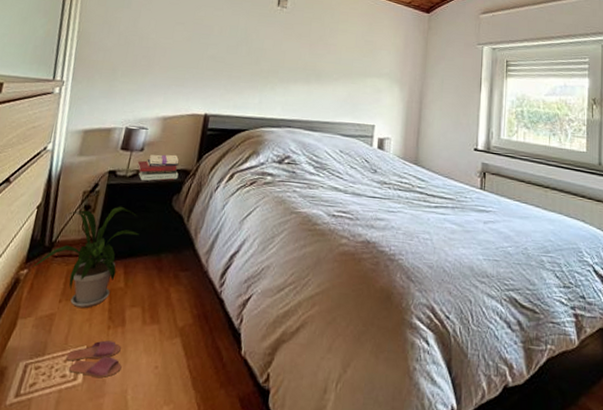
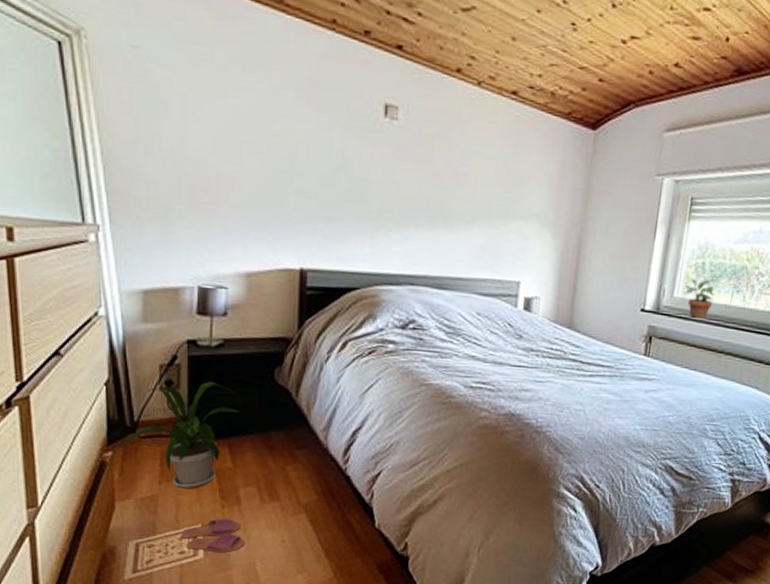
books: present [137,154,179,181] -> none [221,319,277,352]
potted plant: none [509,124,536,159] -> present [685,279,719,320]

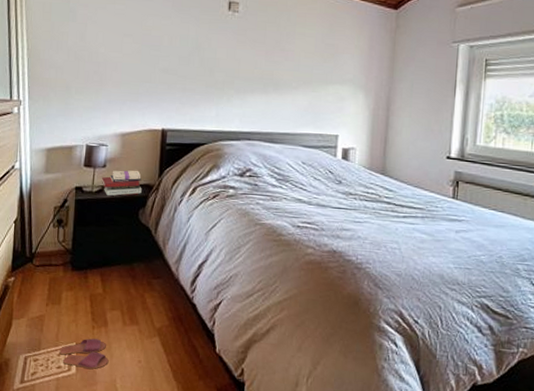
house plant: present [116,381,240,489] -> none [17,220,111,311]
books: none [221,319,277,352] -> present [101,170,142,196]
potted plant: present [685,279,719,320] -> none [486,129,518,166]

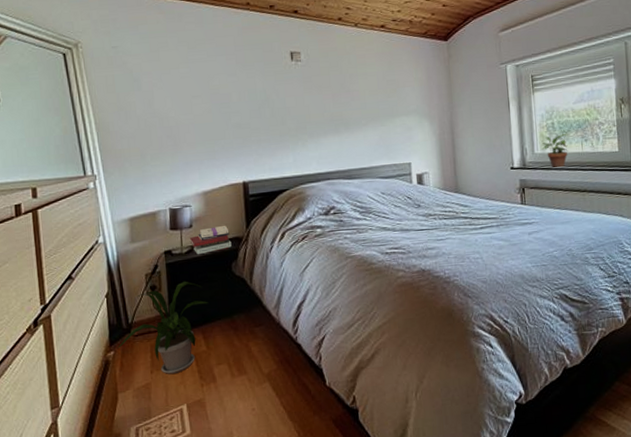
house plant: none [17,220,111,311] -> present [117,281,209,375]
slippers: present [59,338,109,369] -> none [171,395,222,428]
potted plant: none [486,129,518,166] -> present [542,134,568,168]

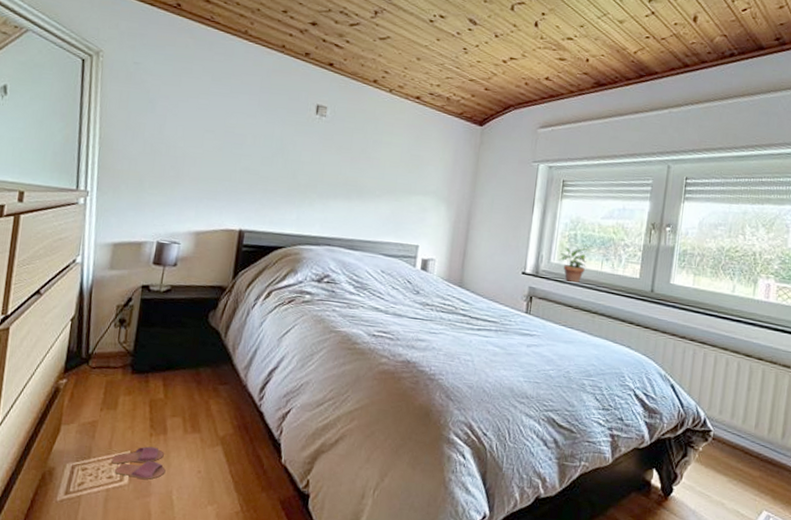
house plant: present [117,281,209,375] -> none [70,320,177,417]
slippers: none [171,395,222,428] -> present [111,446,166,479]
books: present [189,225,232,255] -> none [170,270,214,297]

